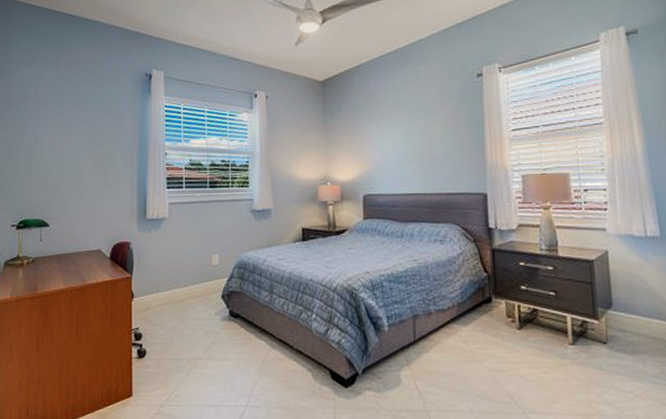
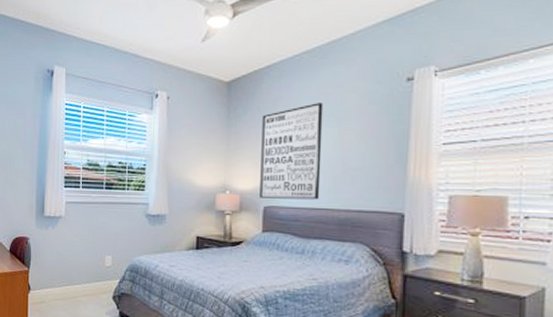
wall art: none [356,98,413,187] -> present [260,103,324,200]

